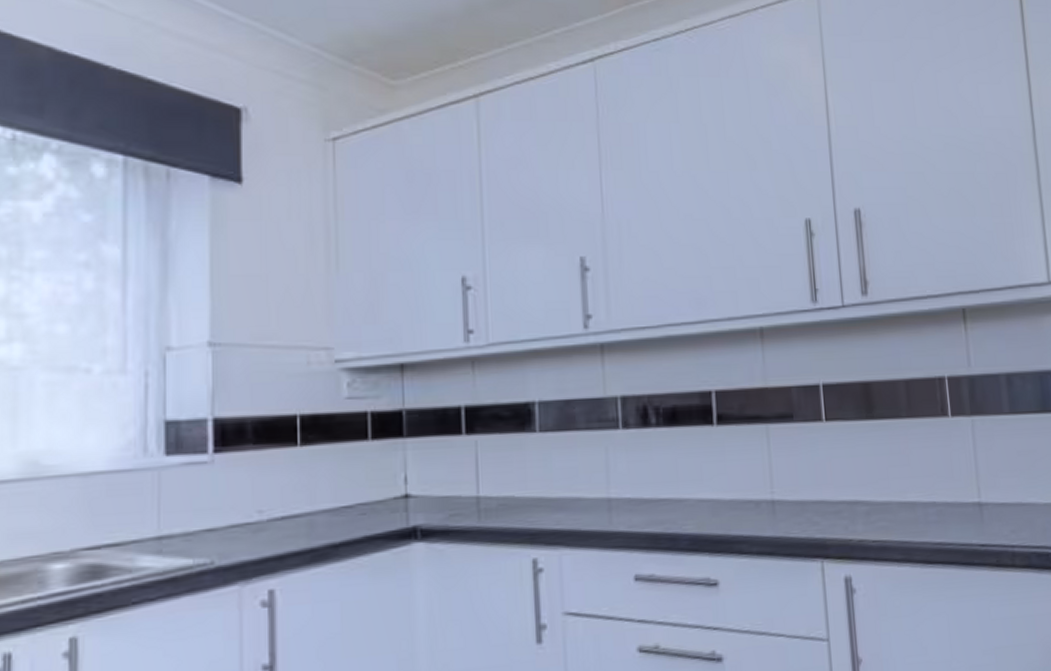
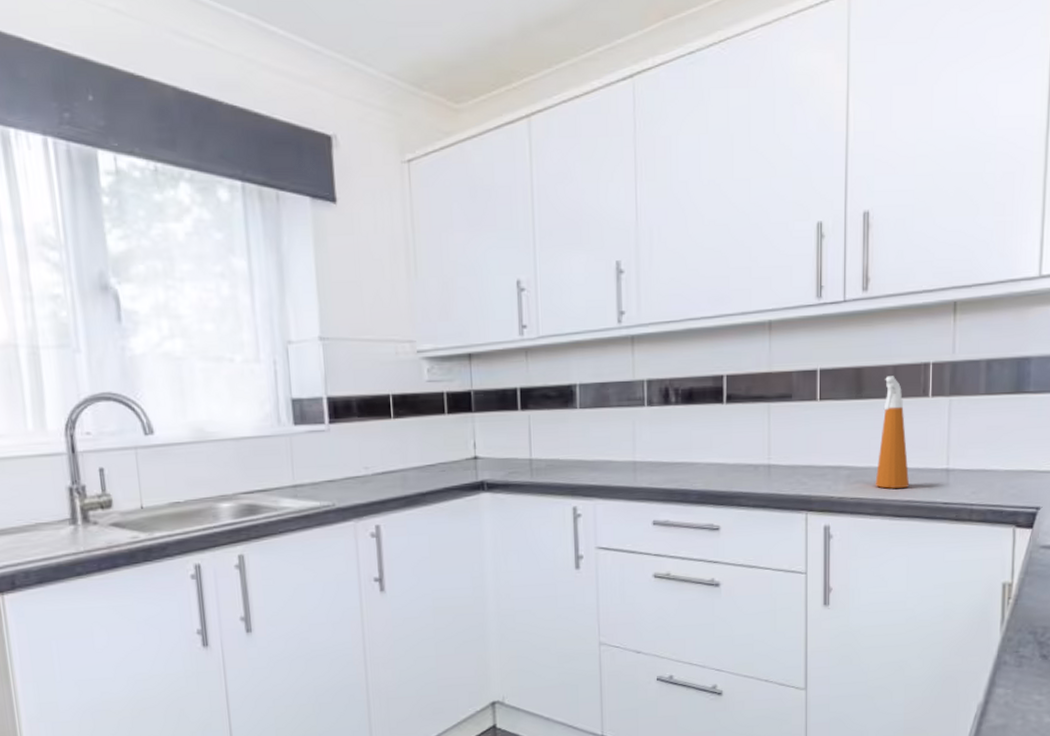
spray bottle: none [897,392,938,528] -> present [875,376,909,489]

